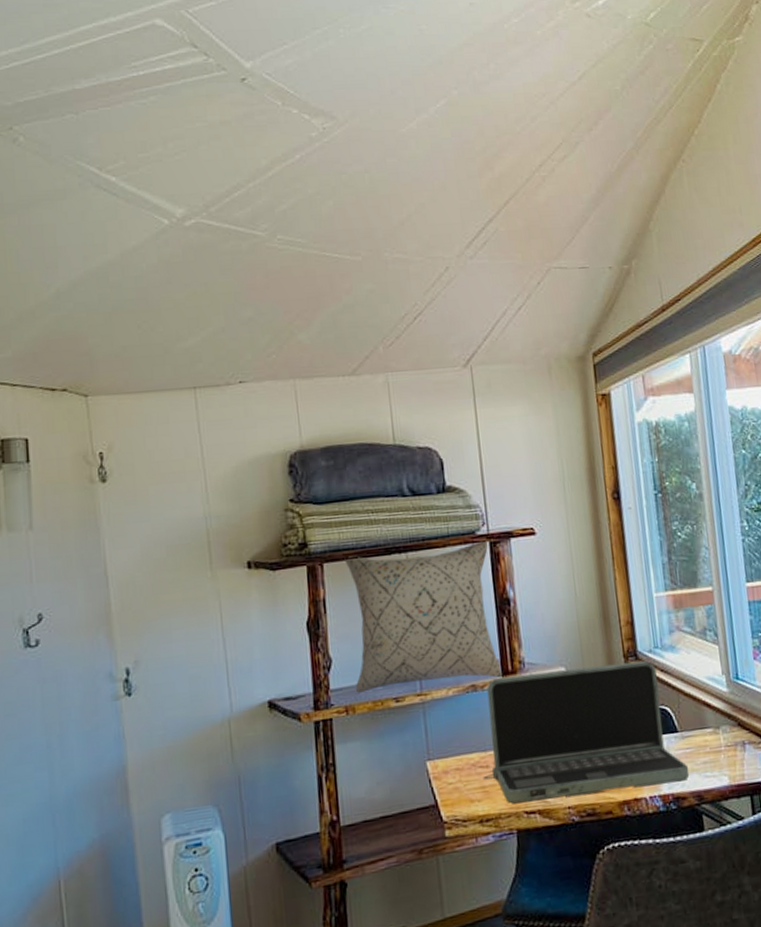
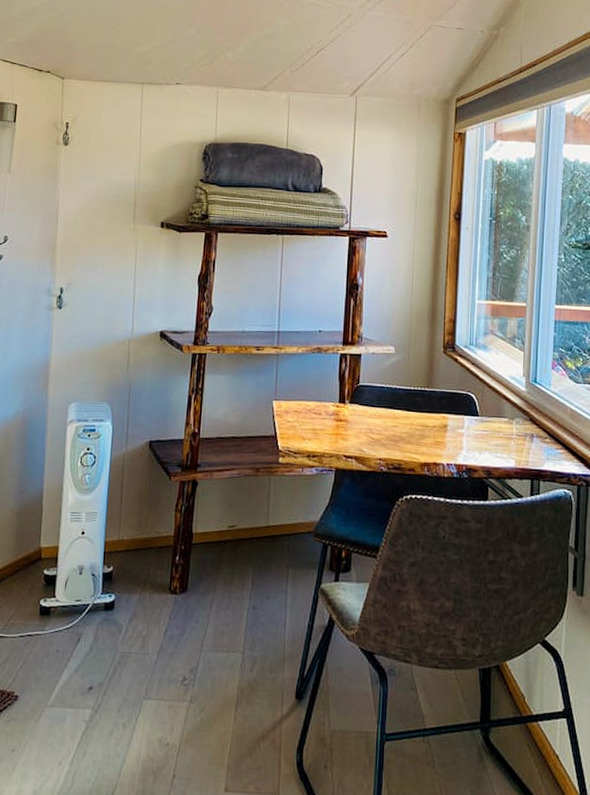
pillow: present [344,541,502,693] -> none [228,230,347,345]
laptop: present [483,660,689,804] -> none [315,345,483,456]

